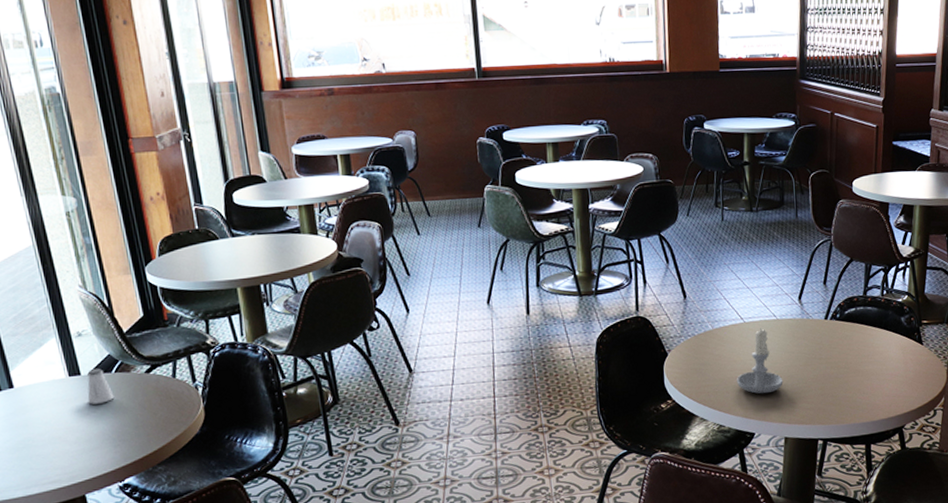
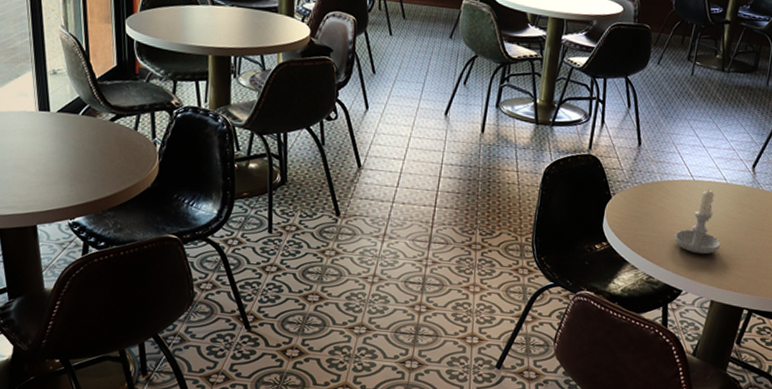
saltshaker: present [87,369,114,404] -> none [52,108,78,142]

